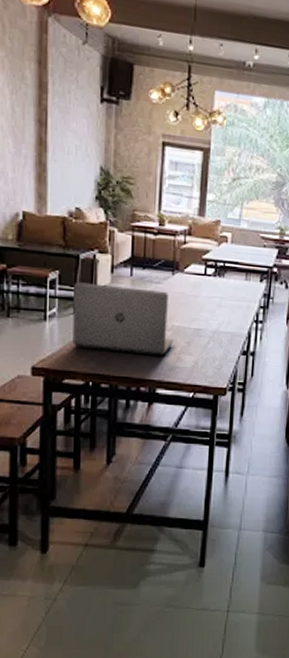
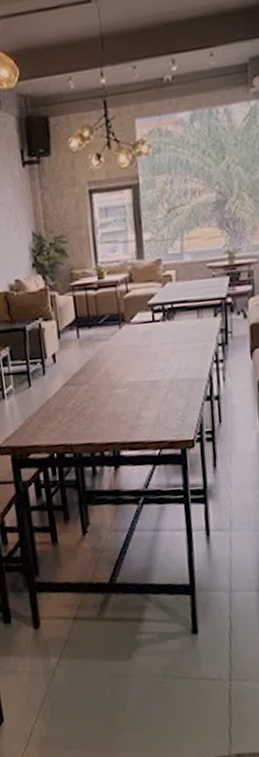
laptop: present [72,282,173,356] -> none [25,347,131,421]

